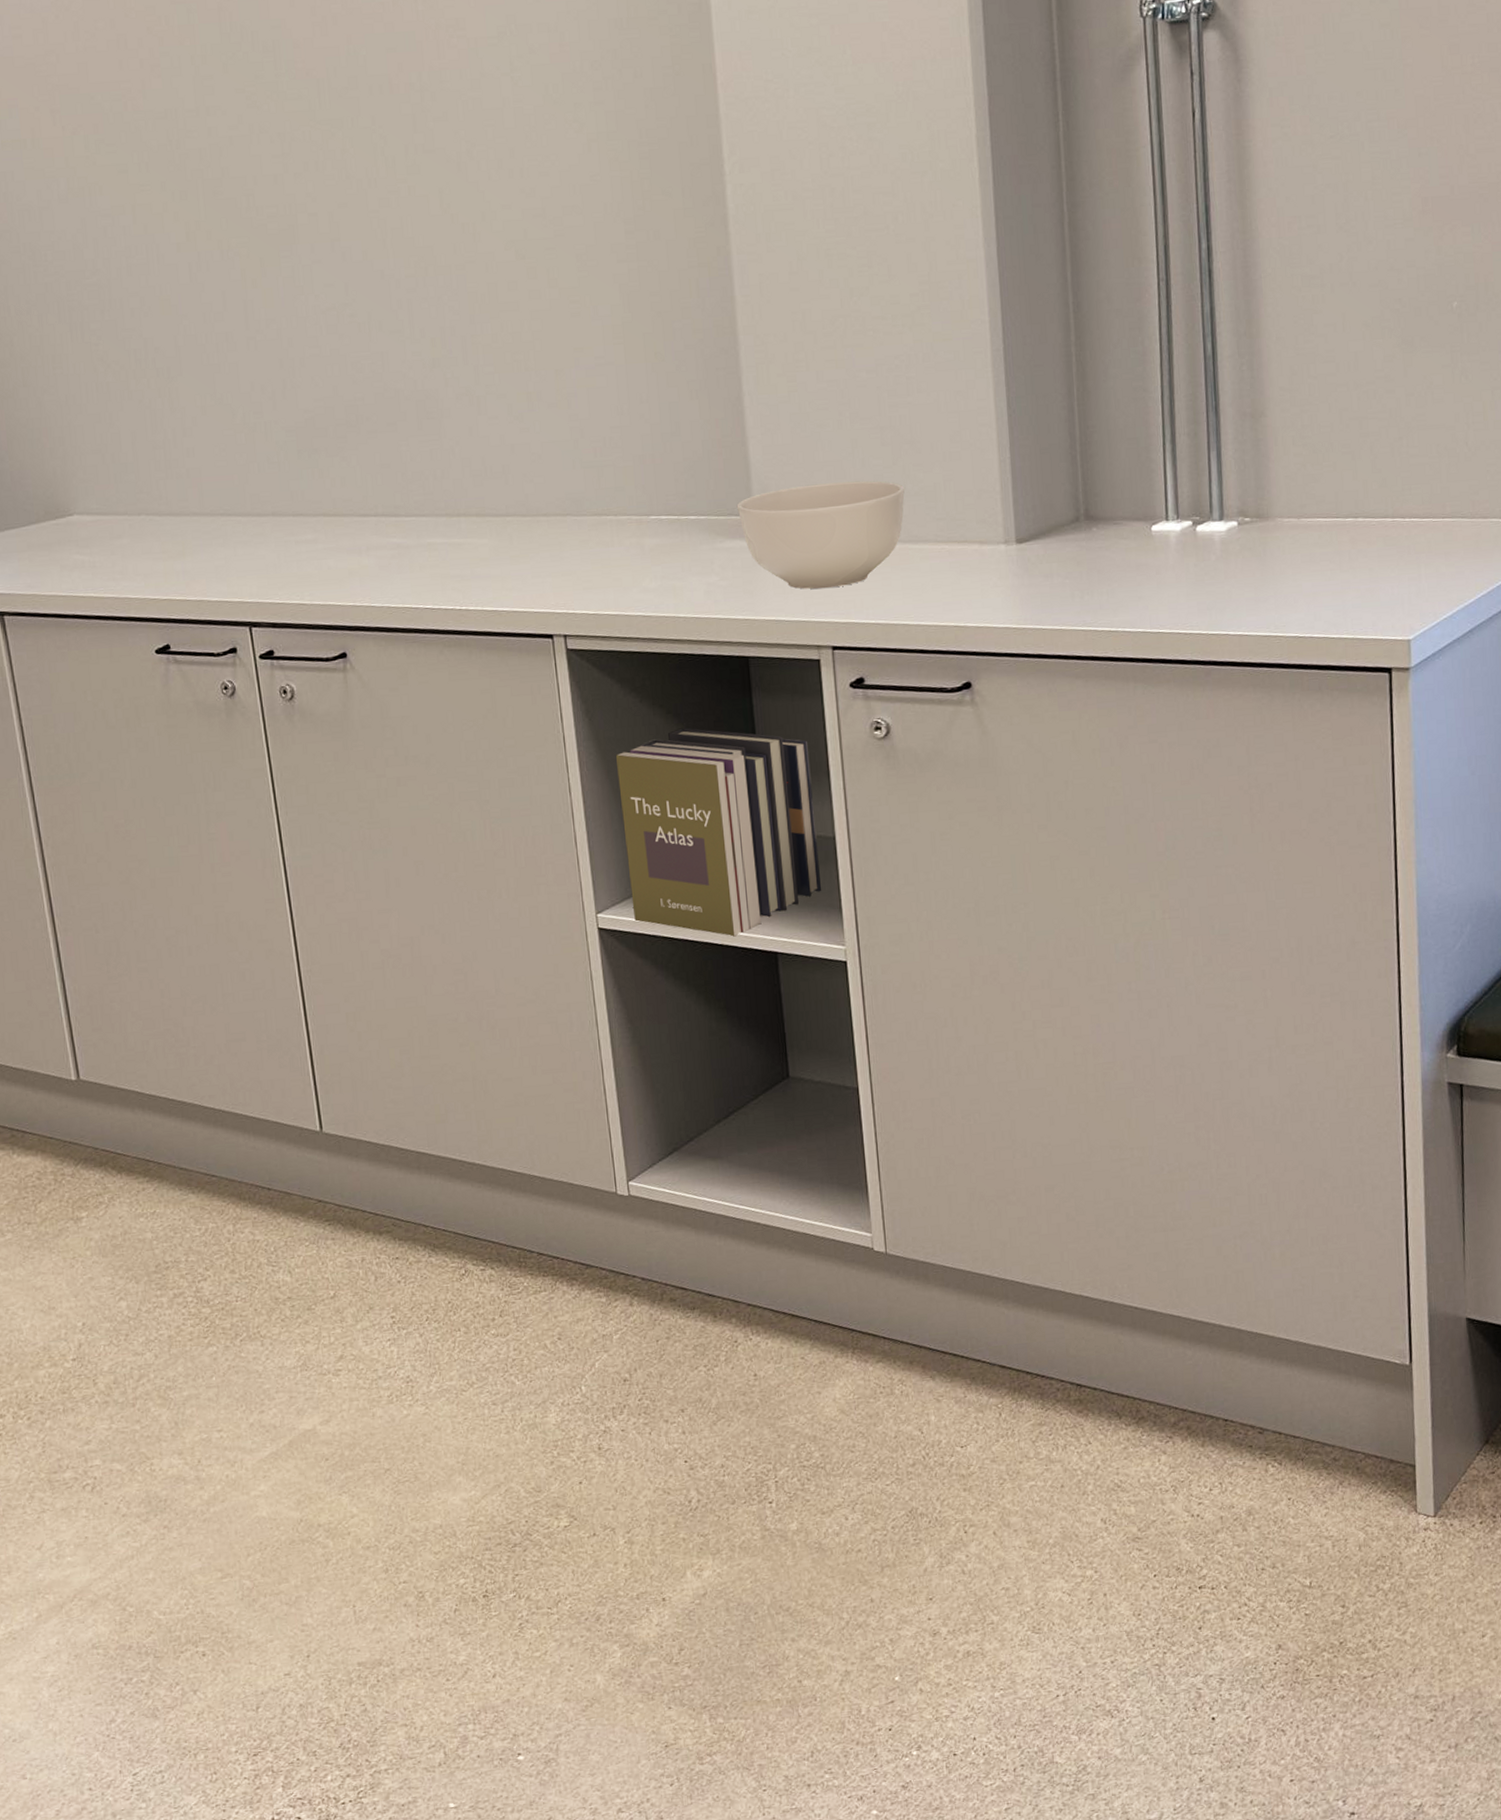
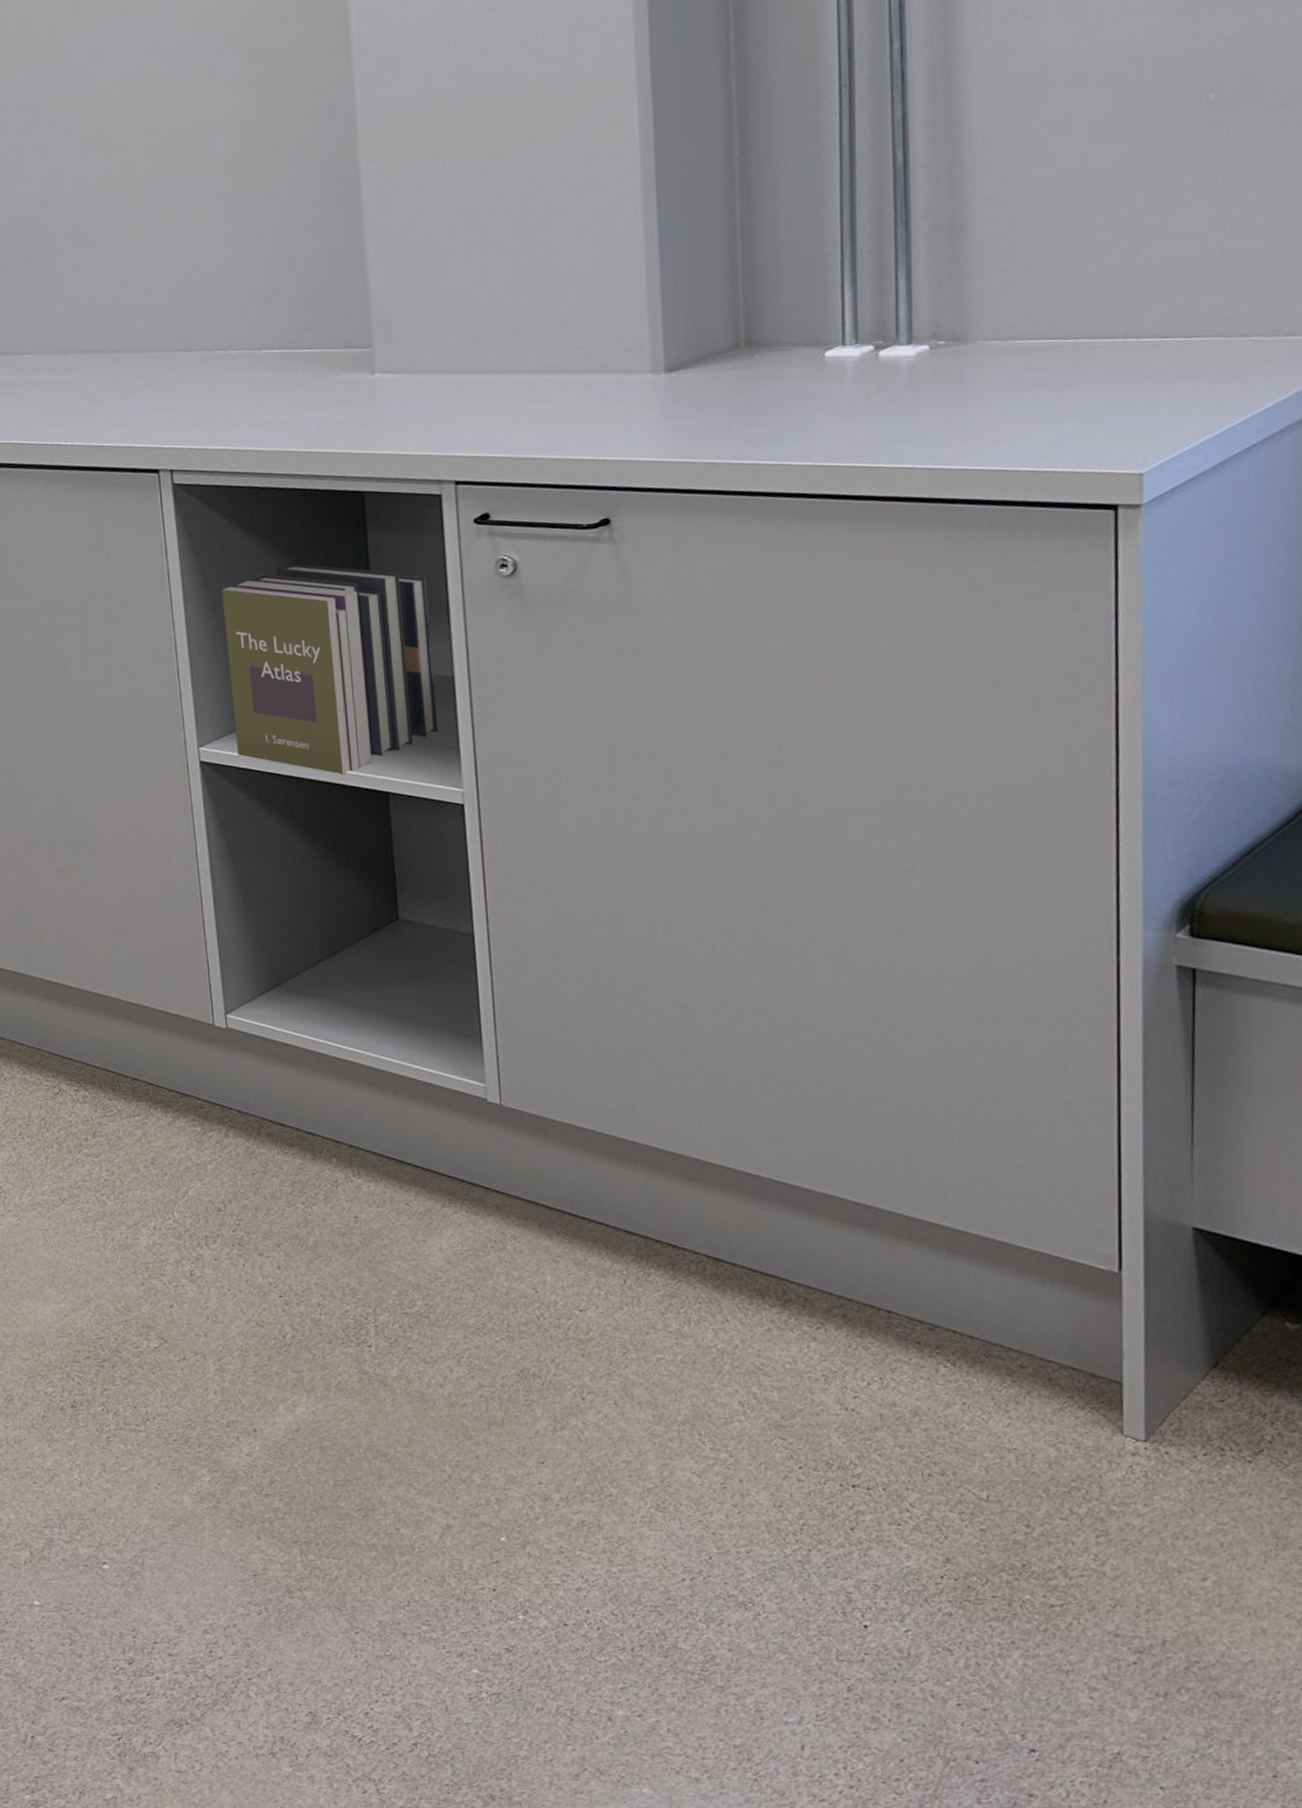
bowl: present [736,480,905,589] -> none [354,309,539,423]

